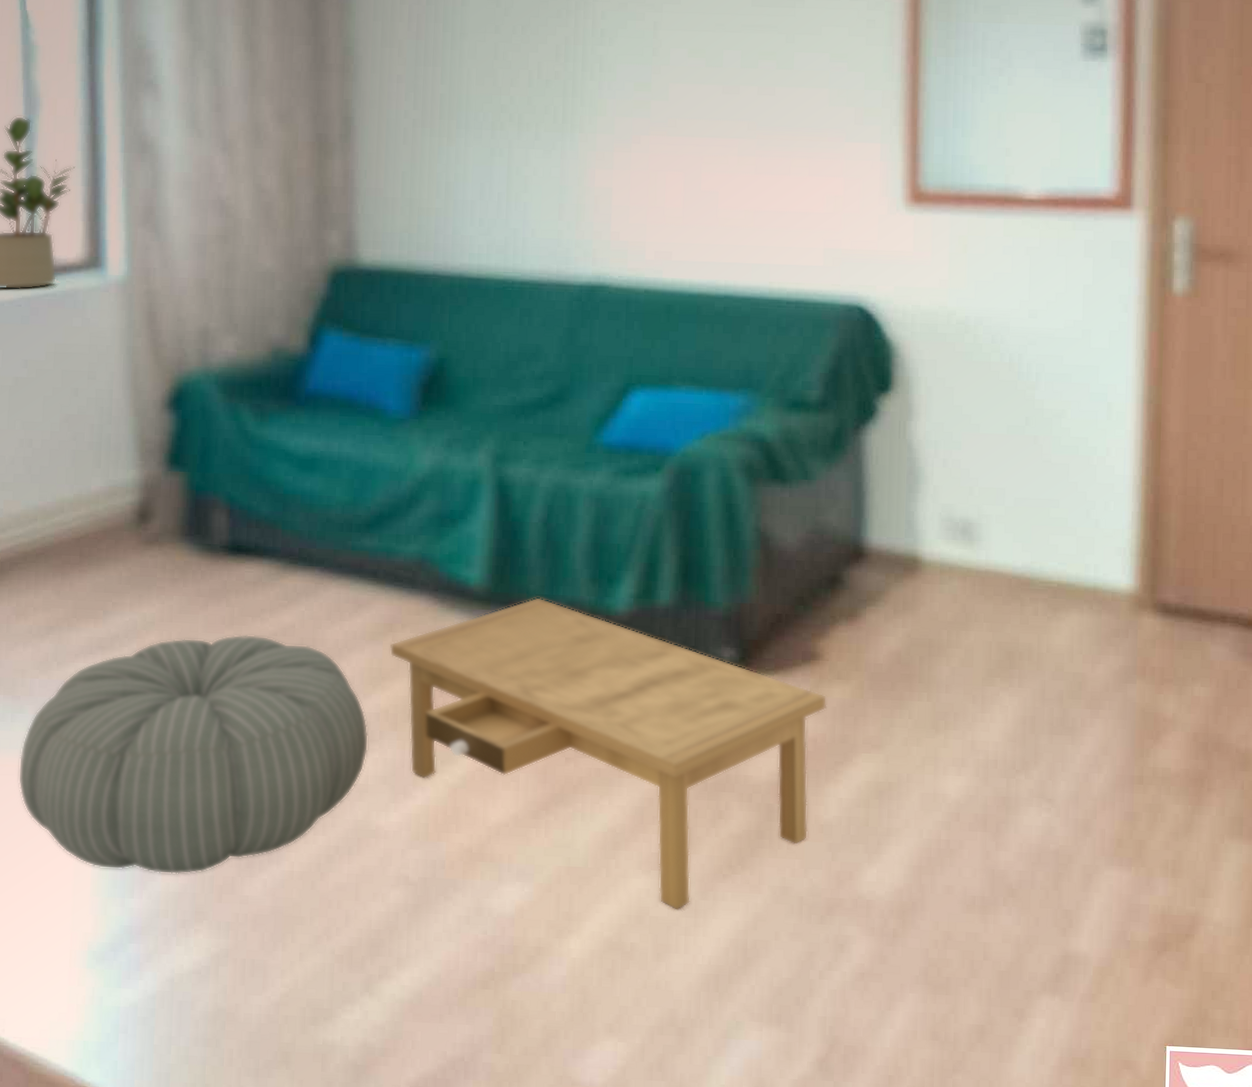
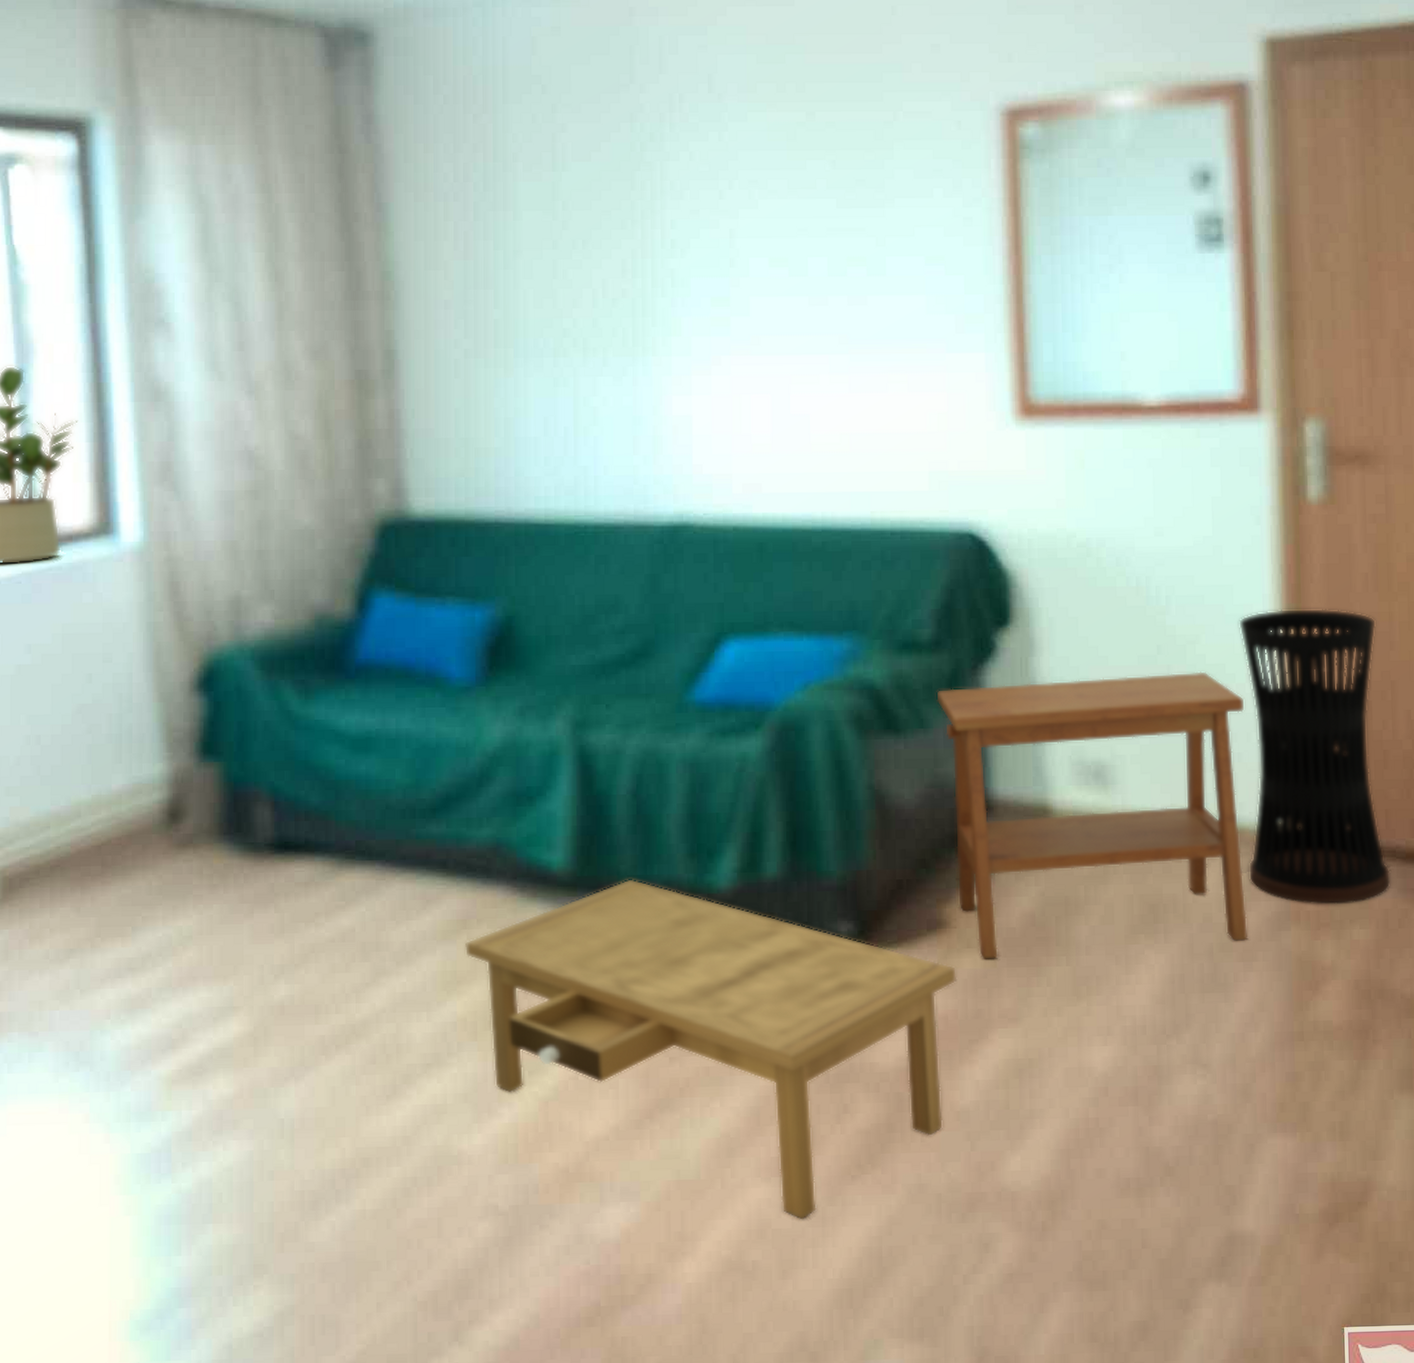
pouf: present [18,634,369,875] -> none [39,943,446,1225]
side table: none [820,443,1104,692] -> present [936,671,1248,961]
umbrella stand: none [1099,390,1233,663] -> present [1238,608,1391,904]

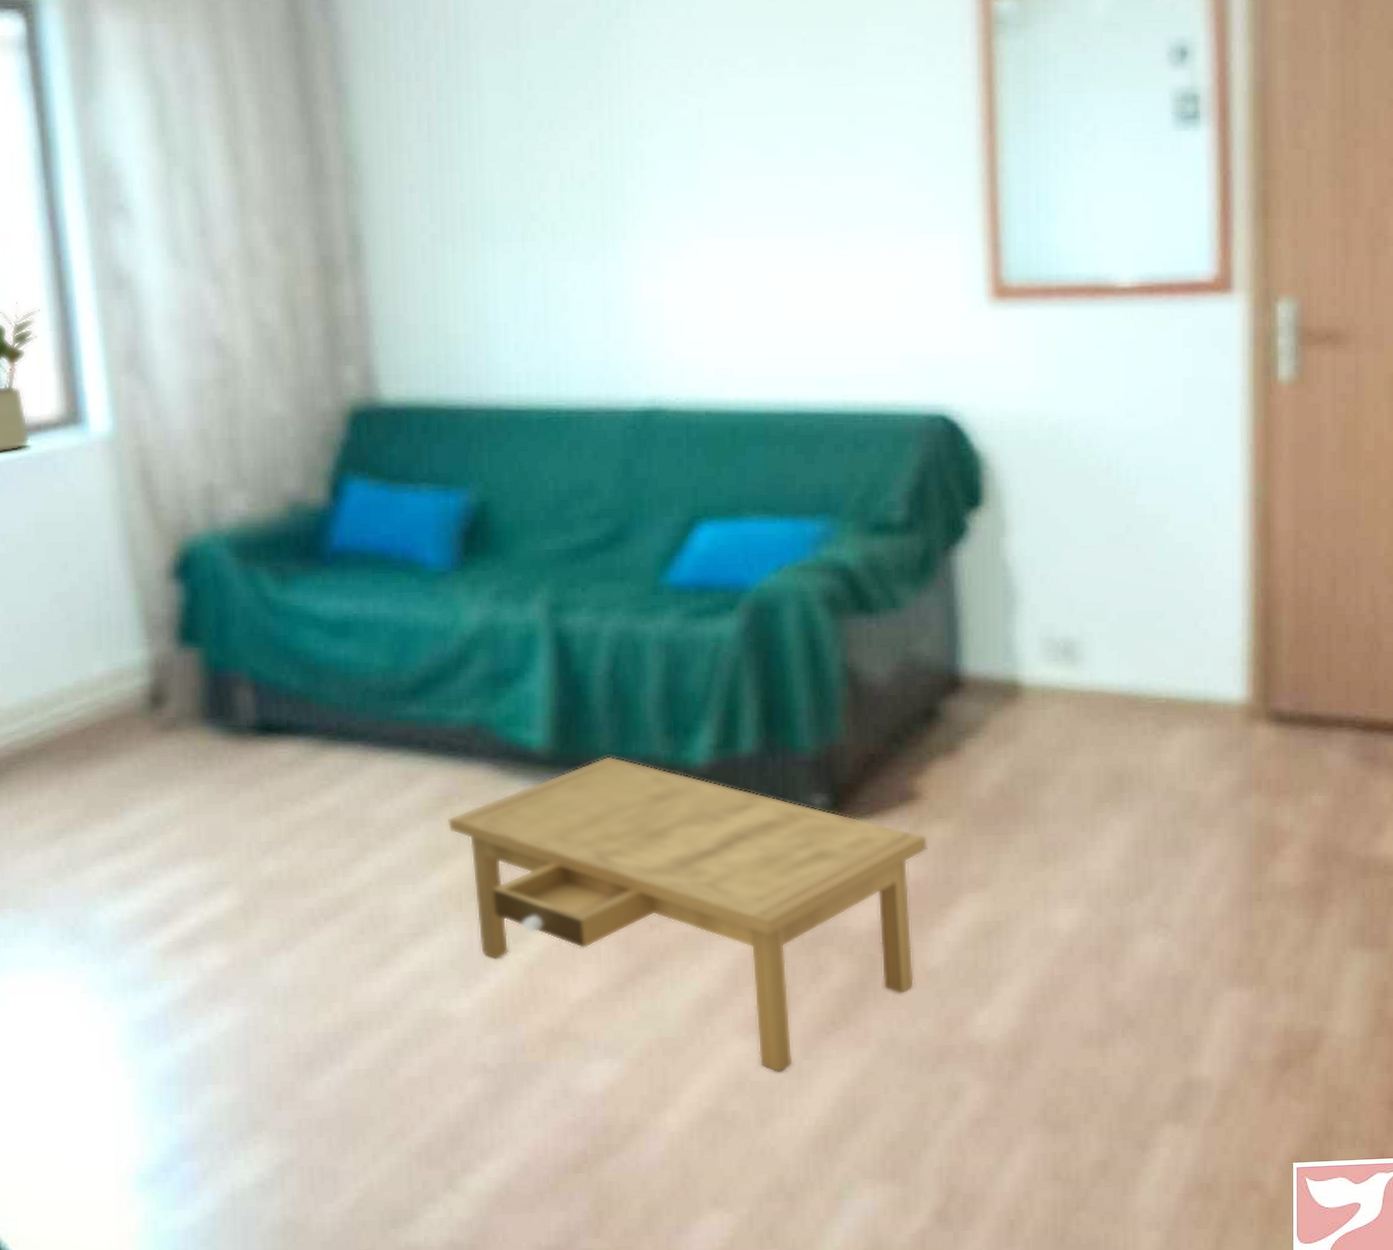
side table: present [936,671,1248,961] -> none [908,550,1212,830]
umbrella stand: present [1238,608,1391,904] -> none [1206,487,1350,773]

